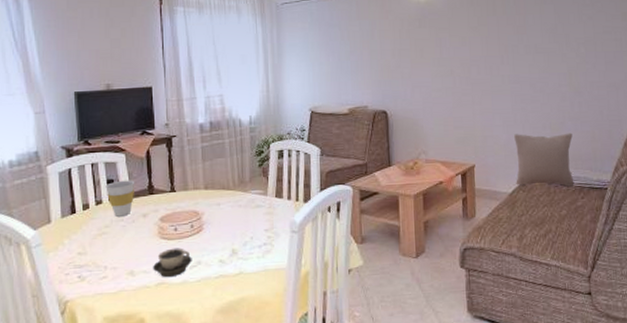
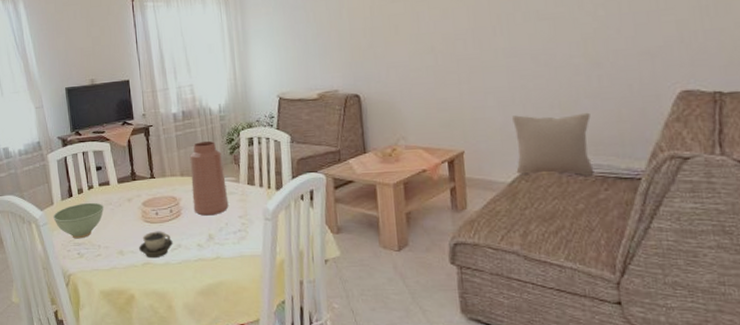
bowl: none [50,219,114,261] -> present [53,202,104,239]
cup: present [105,180,135,217] -> none [95,167,120,200]
vase: none [215,152,255,230] -> present [189,140,229,216]

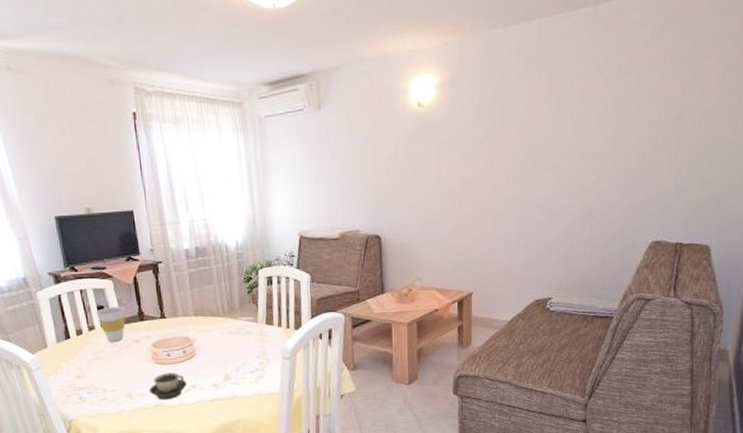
bowl: present [53,202,104,239] -> none [47,344,109,383]
cup: none [95,167,120,200] -> present [96,306,126,342]
vase: present [189,140,229,216] -> none [204,279,246,356]
pillow: present [512,112,594,176] -> none [515,258,580,315]

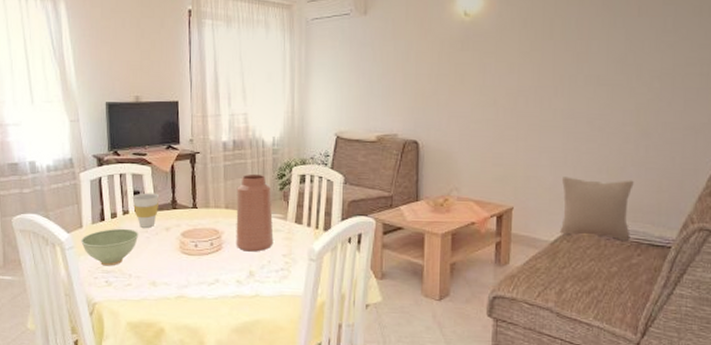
bowl: none [47,344,109,383] -> present [81,228,139,266]
cup: present [150,372,187,400] -> none [174,263,211,292]
vase: none [204,279,246,356] -> present [236,174,274,252]
pillow: none [515,258,580,315] -> present [559,176,634,241]

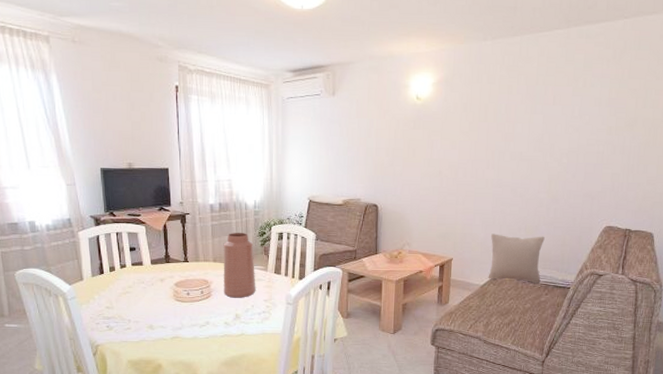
bowl: present [81,228,139,266] -> none [82,280,136,313]
cup: present [132,193,160,228] -> none [129,249,154,279]

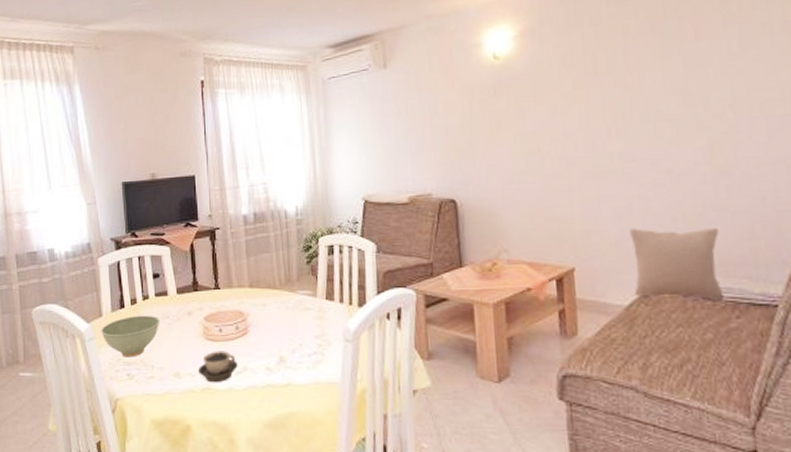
bowl: none [82,280,136,313] -> present [101,315,160,357]
cup: none [169,309,202,333] -> present [198,351,238,383]
vase: present [223,232,256,298] -> none [260,247,304,334]

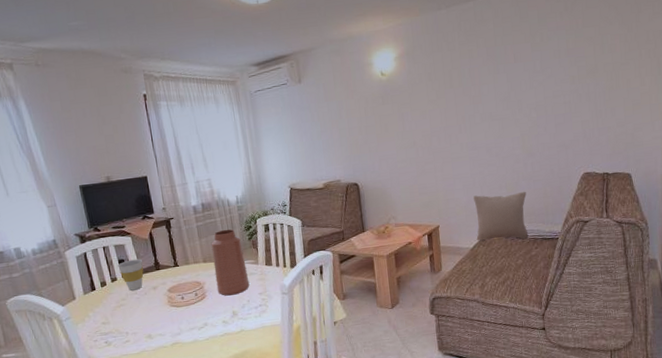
bowl: present [101,315,160,357] -> none [76,293,130,329]
cup: none [152,275,180,313] -> present [118,259,144,291]
cup: present [198,351,238,383] -> none [167,313,200,339]
vase: none [260,247,304,334] -> present [211,229,250,296]

